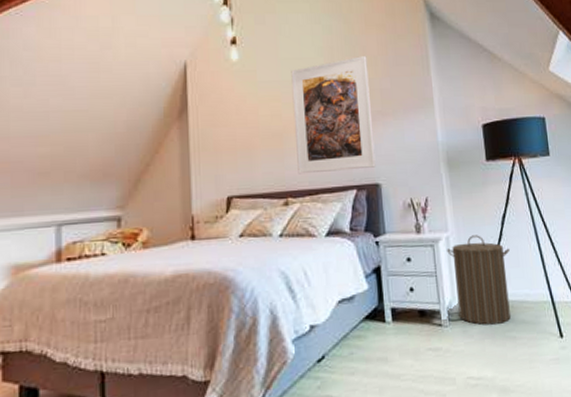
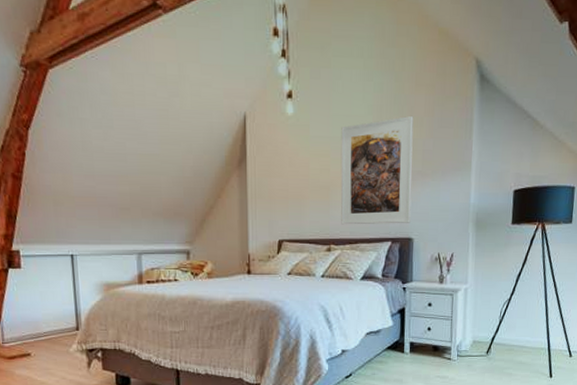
laundry hamper: present [447,235,511,325] -> none [464,289,519,362]

